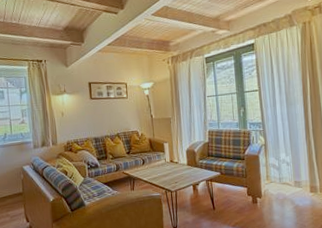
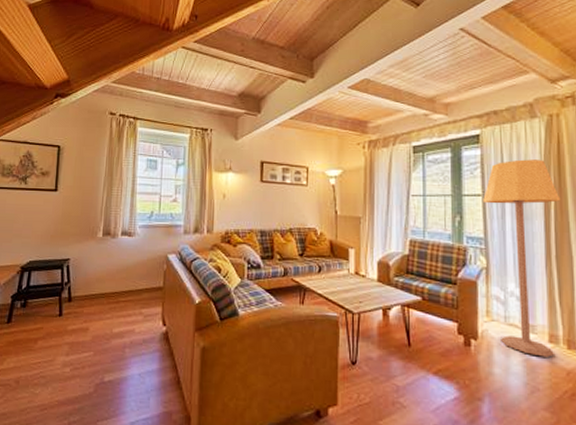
lamp: none [259,58,315,203] -> present [483,159,561,357]

